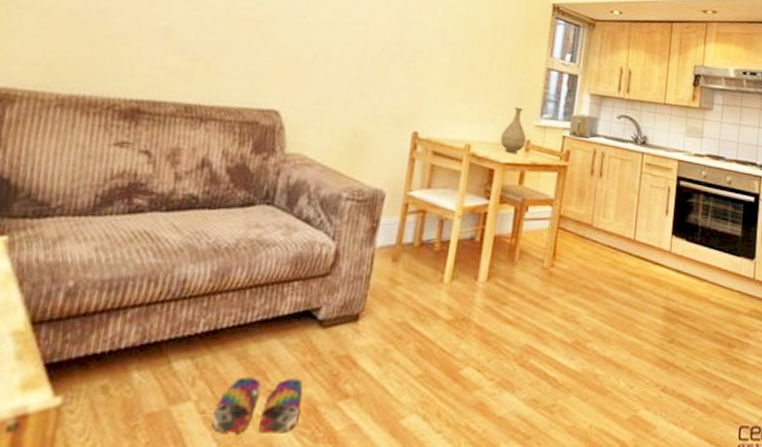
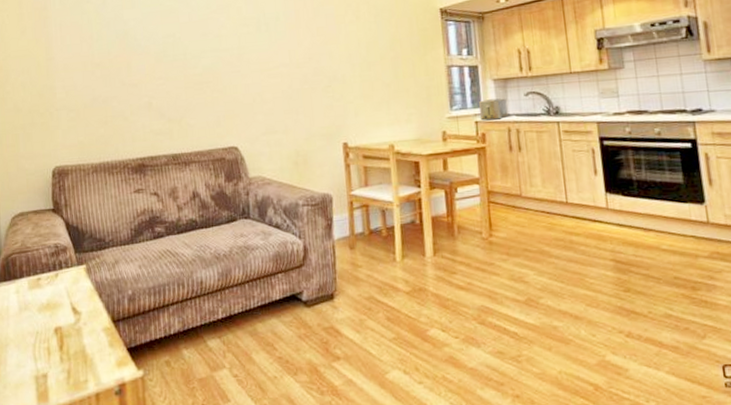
slippers: present [211,377,303,434] -> none [243,347,306,390]
vase: present [500,106,526,155] -> none [418,104,442,146]

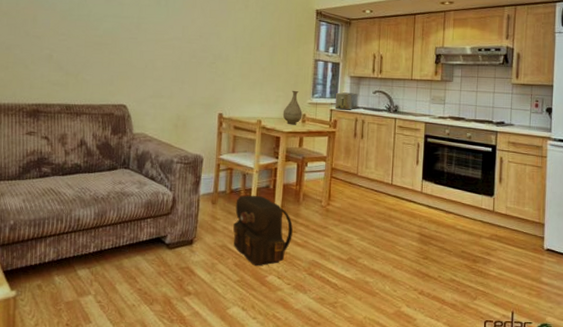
backpack: none [377,234,452,318] -> present [233,195,293,265]
vase: none [418,104,442,146] -> present [282,90,302,125]

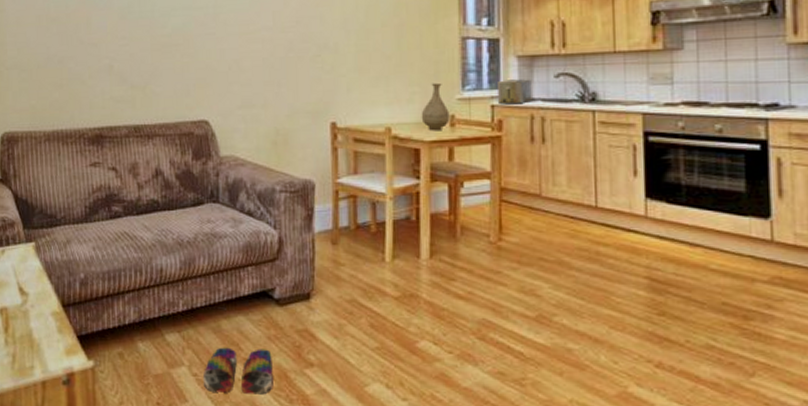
slippers: none [105,280,160,316] -> present [204,347,273,395]
backpack: present [233,195,293,265] -> none [364,231,450,327]

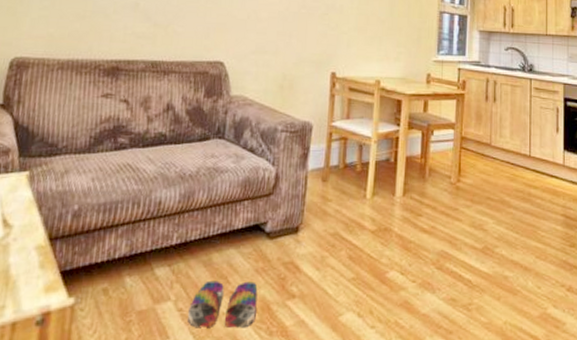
vase: present [421,82,450,131] -> none [404,46,427,87]
toaster: present [498,79,532,105] -> none [464,49,488,69]

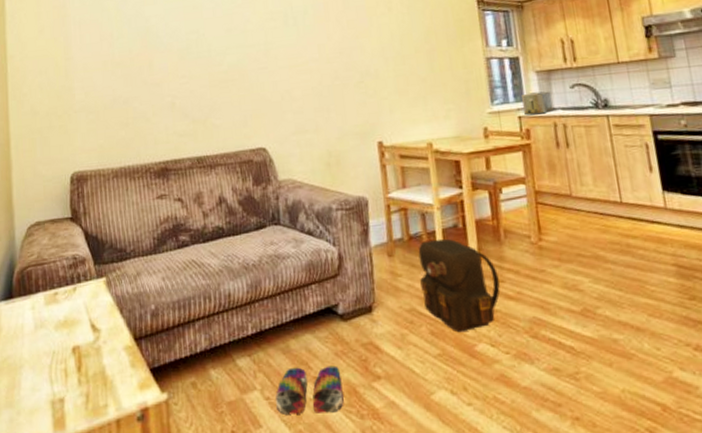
backpack: none [347,171,418,258] -> present [418,239,500,331]
toaster: none [464,49,488,69] -> present [522,91,554,116]

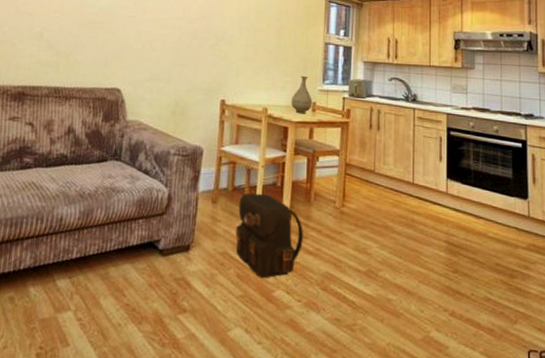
slippers: present [276,365,344,414] -> none [86,293,151,339]
vase: none [457,99,484,144] -> present [291,75,312,114]

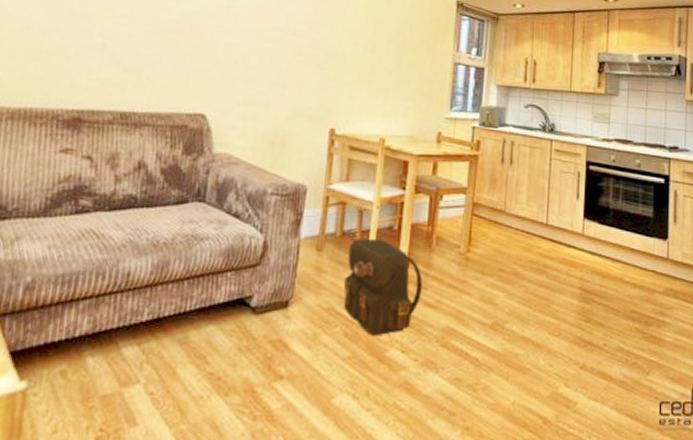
vase: present [291,75,312,114] -> none [412,101,438,146]

